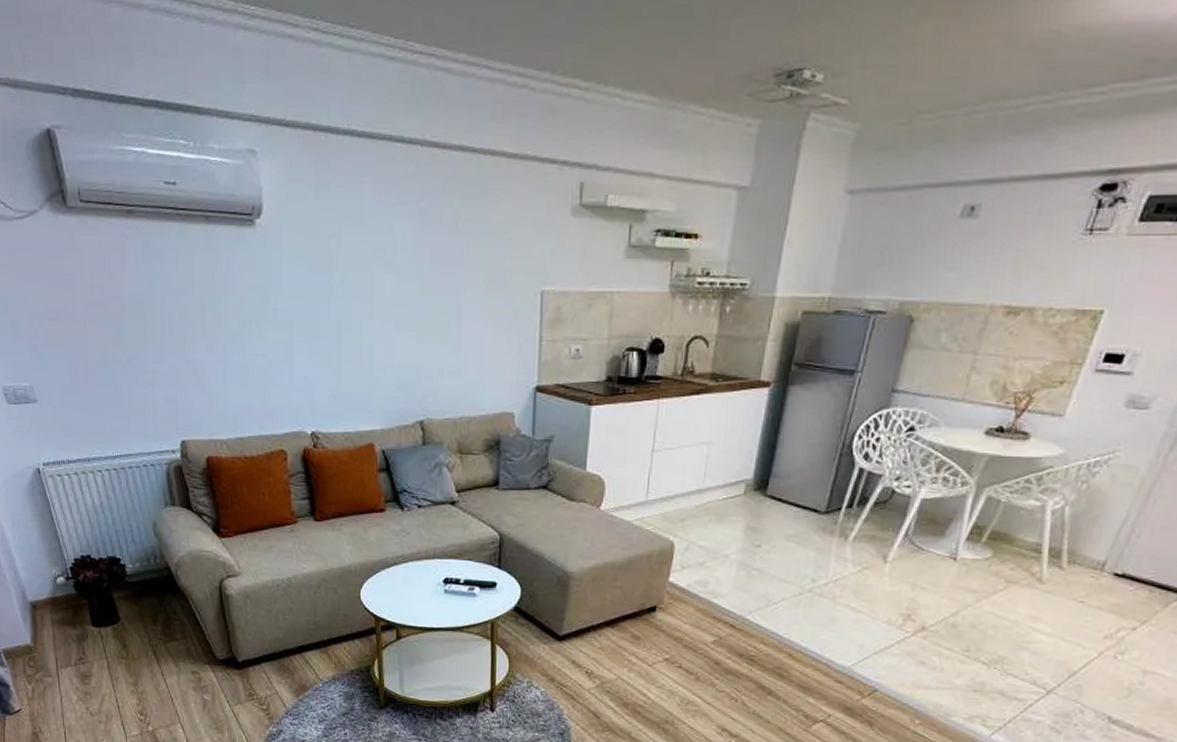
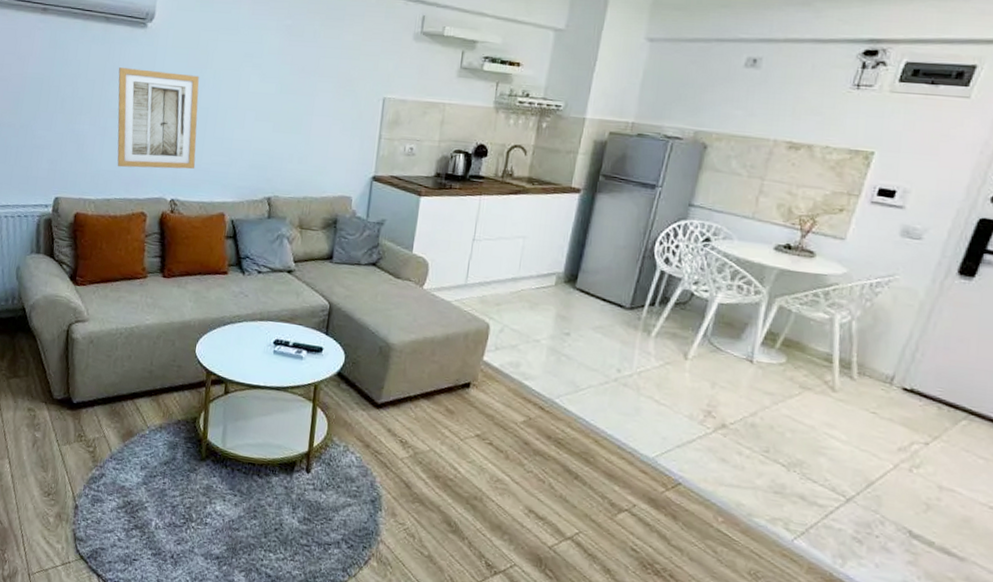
wall art: none [230,279,334,400] -> present [117,67,200,169]

